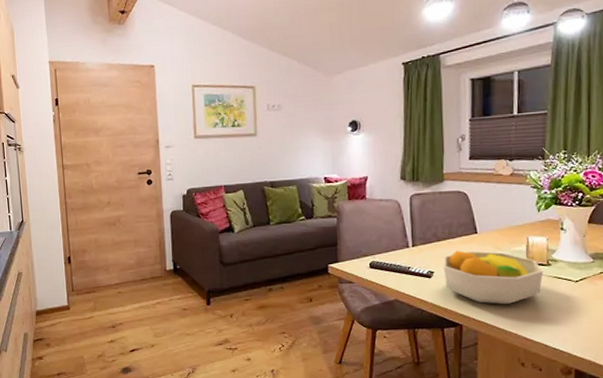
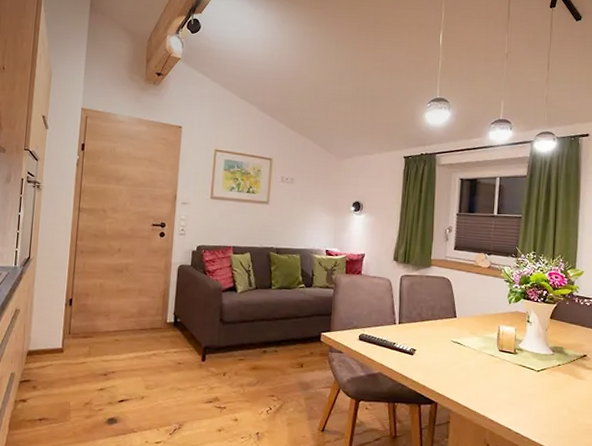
fruit bowl: present [443,250,544,305] -> none [424,331,511,388]

